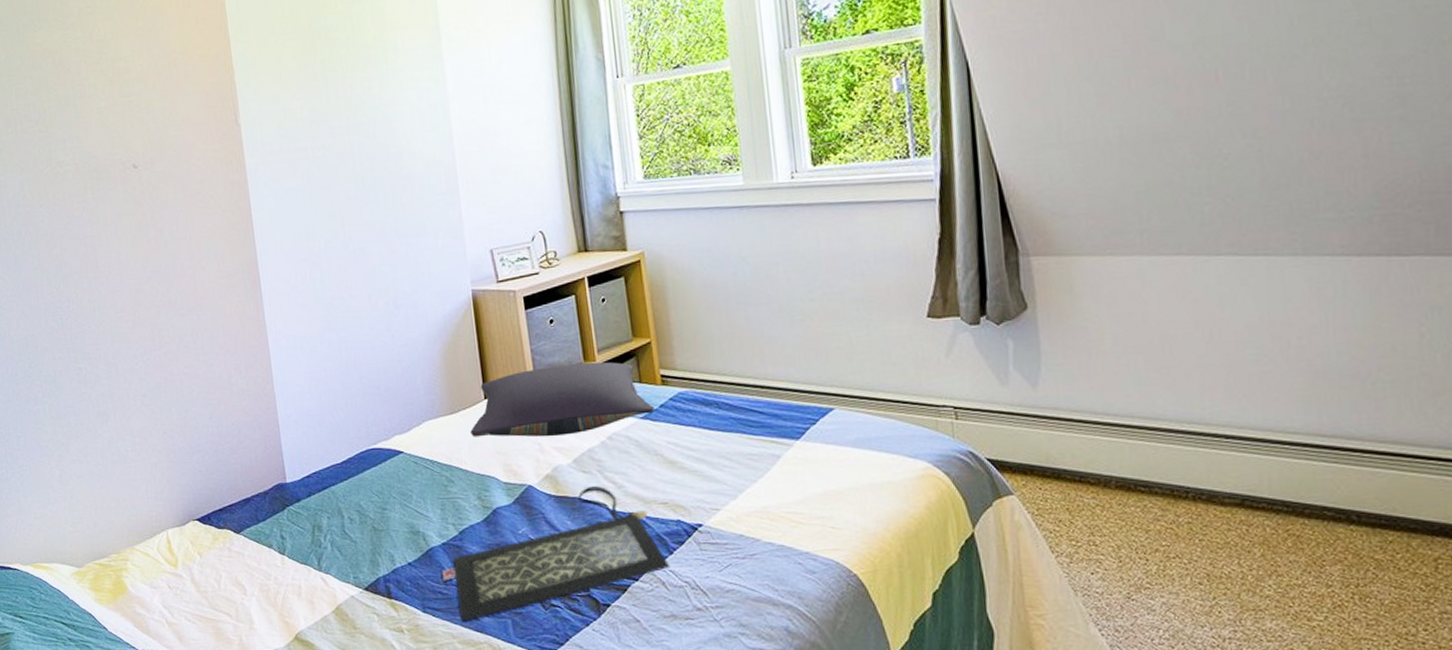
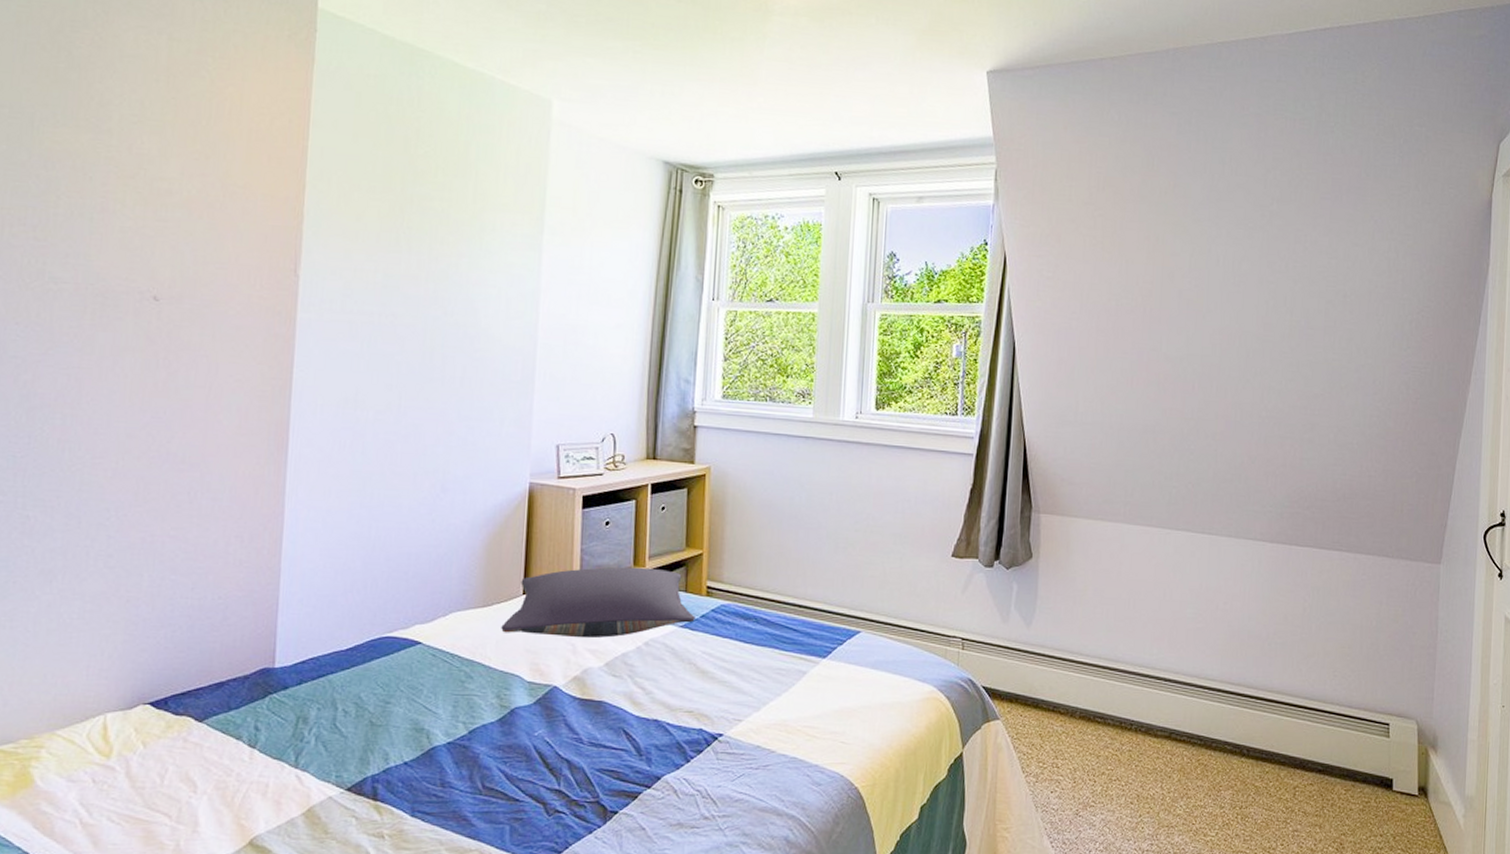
clutch bag: present [442,486,671,622] -> none [441,691,685,827]

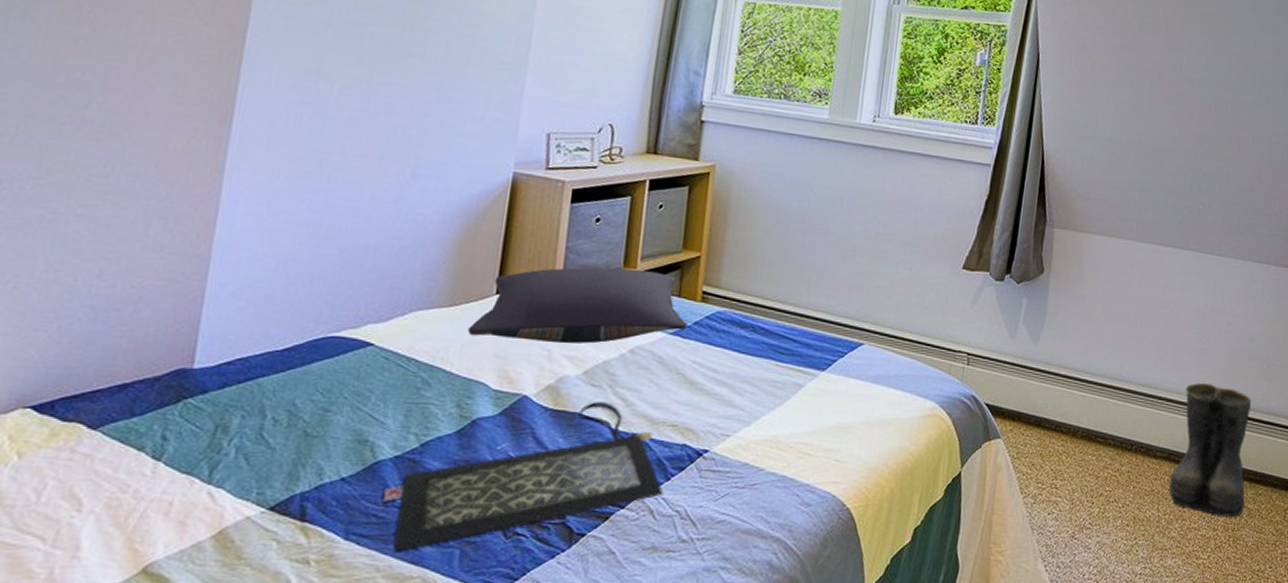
clutch bag: none [441,691,685,827] -> present [383,402,664,552]
boots: none [1172,662,1254,794] -> present [1169,383,1252,517]

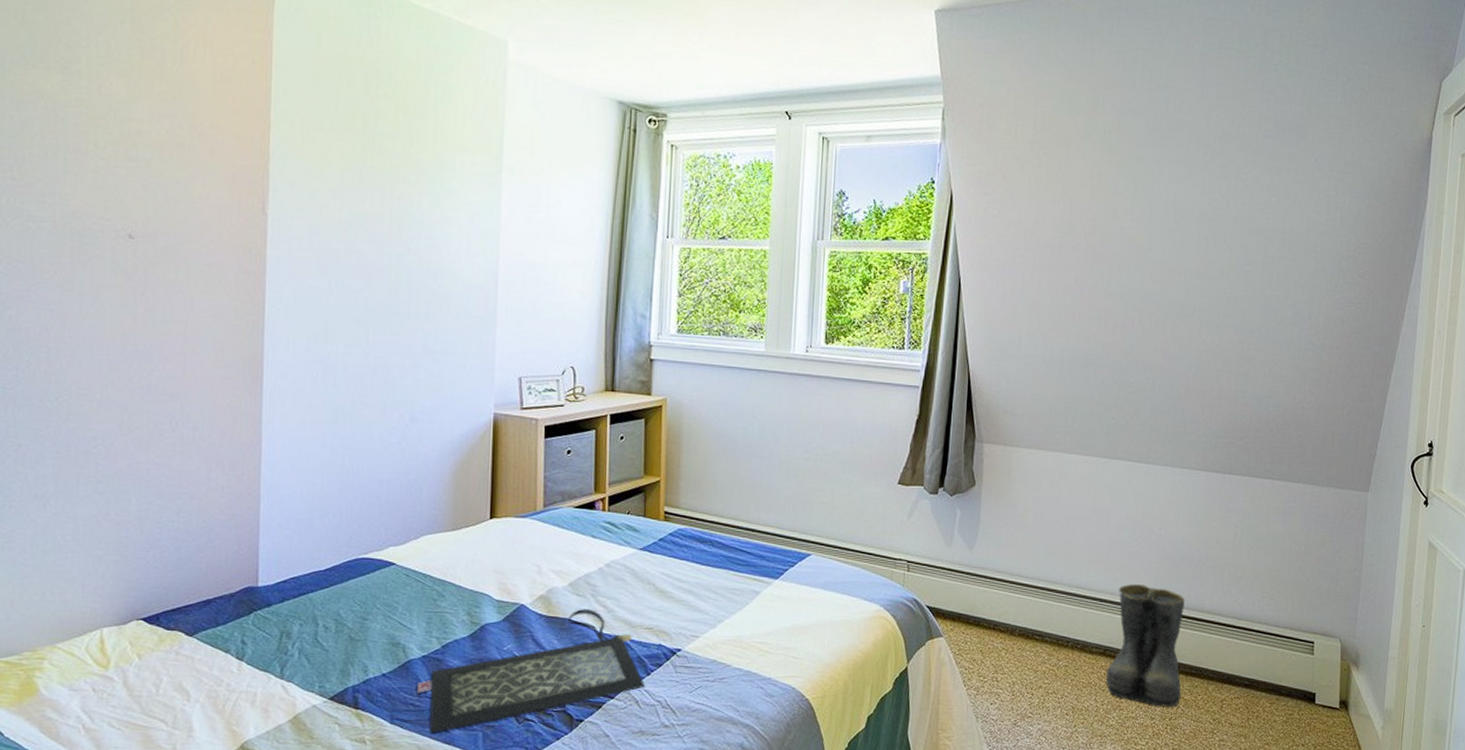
pillow: present [468,267,687,344] -> none [470,493,654,559]

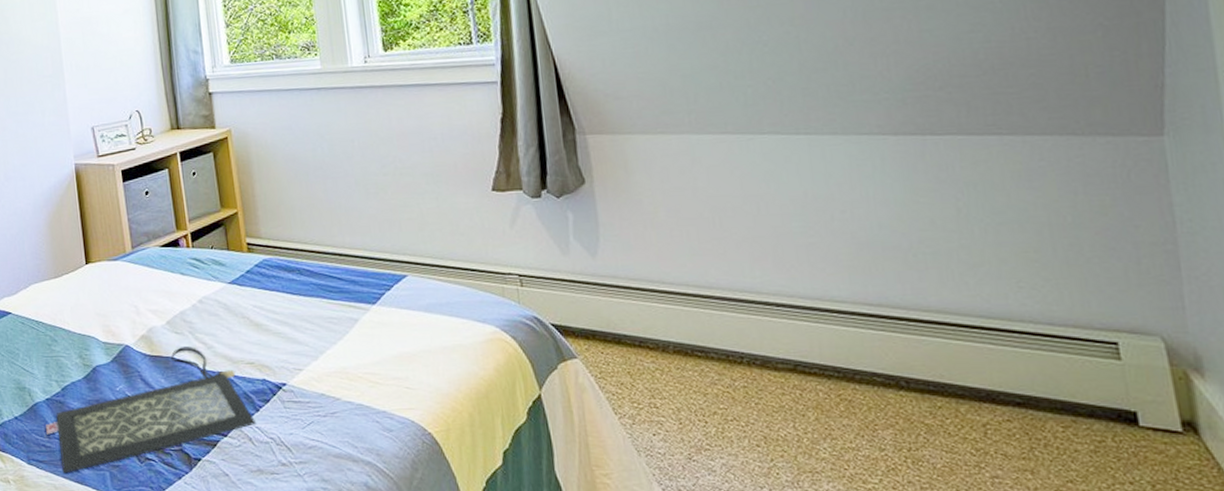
boots: present [1106,584,1186,707] -> none [798,282,920,434]

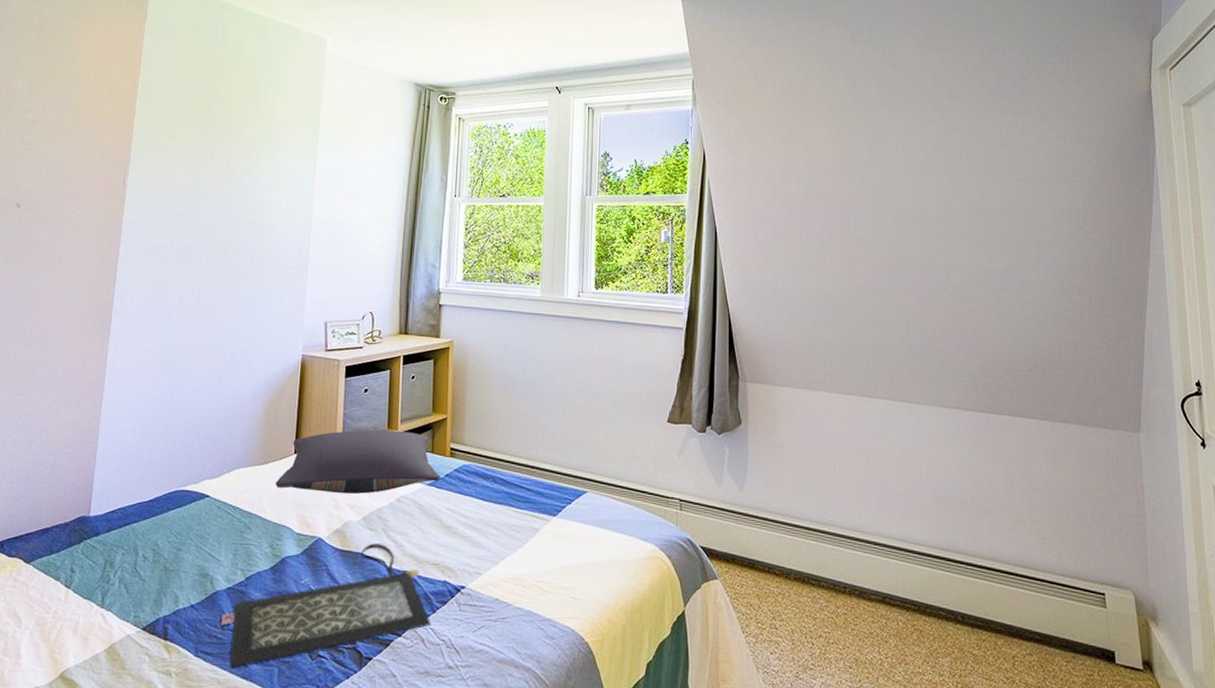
pillow: none [73,230,241,300] -> present [275,429,440,494]

